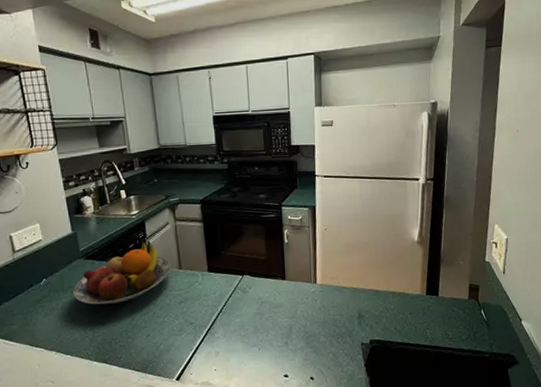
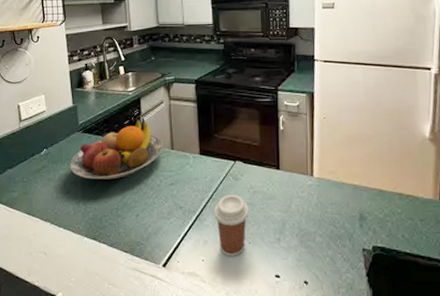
coffee cup: none [223,306,258,364] -> present [213,194,249,256]

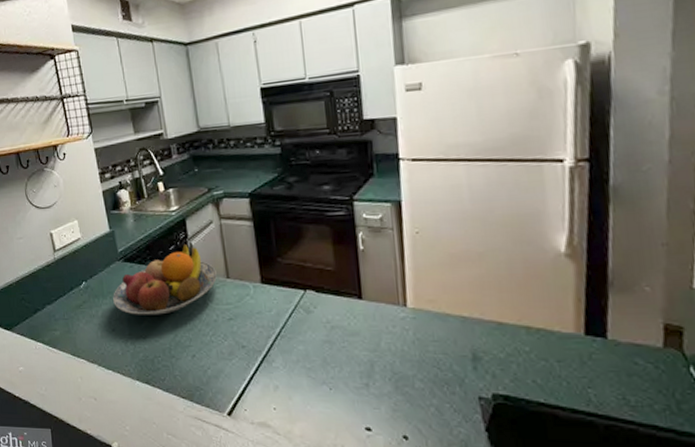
coffee cup: present [213,194,249,256] -> none [283,330,328,405]

